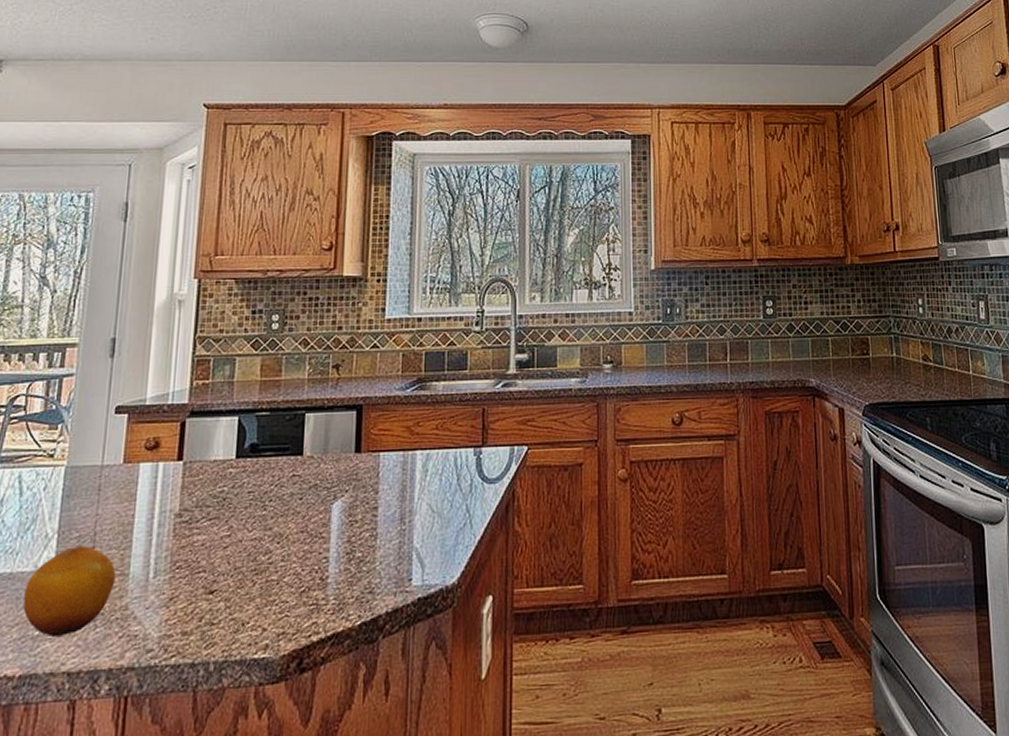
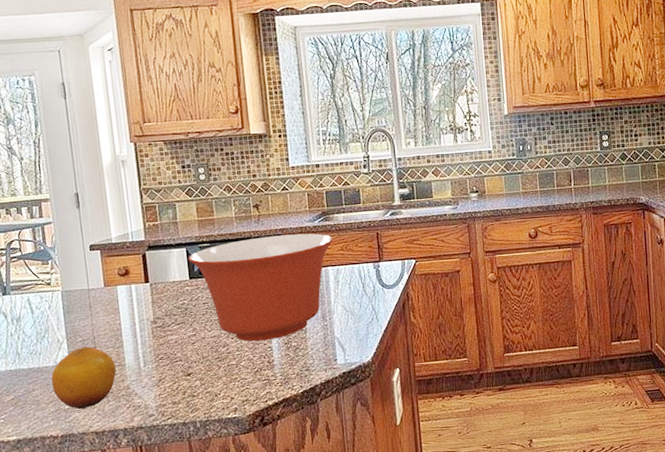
mixing bowl: none [239,404,427,549] -> present [188,233,333,342]

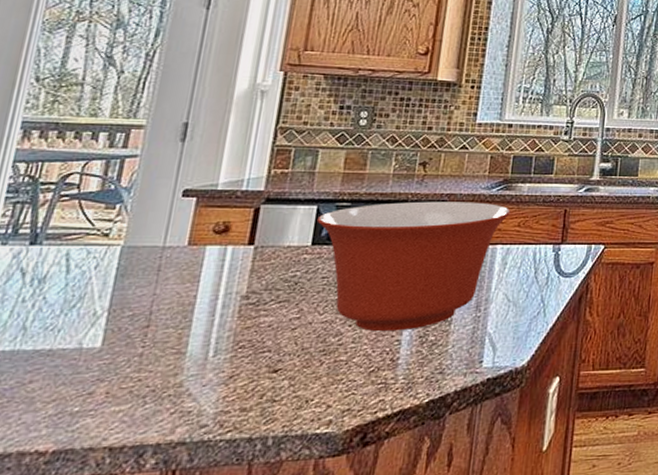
fruit: present [51,346,117,409] -> none [62,323,172,414]

